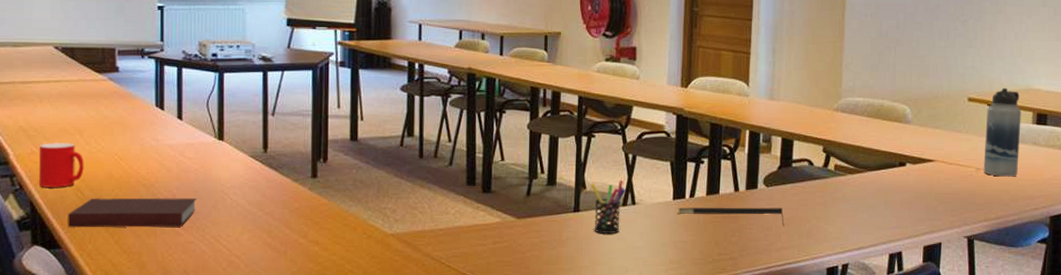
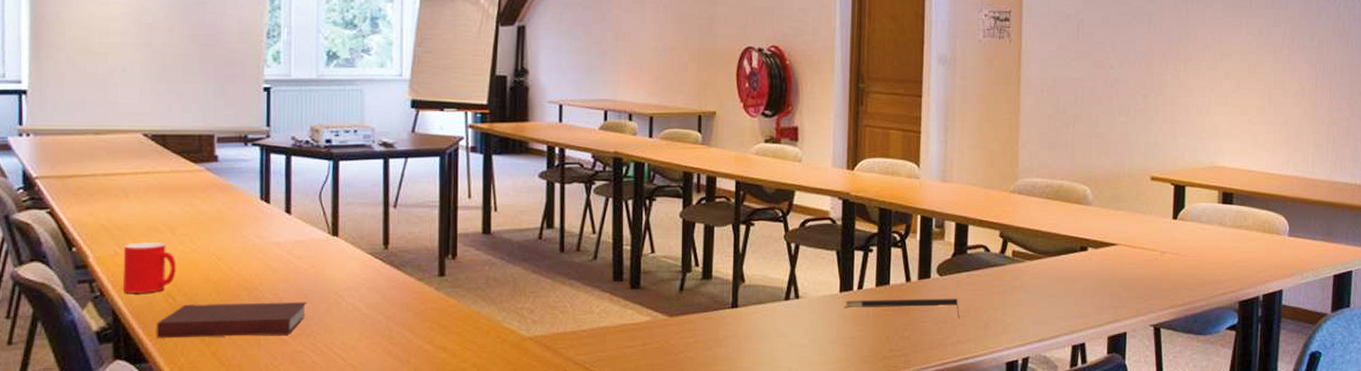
pen holder: present [590,179,626,234] -> none [750,271,789,331]
water bottle: present [983,87,1021,177] -> none [1168,165,1206,260]

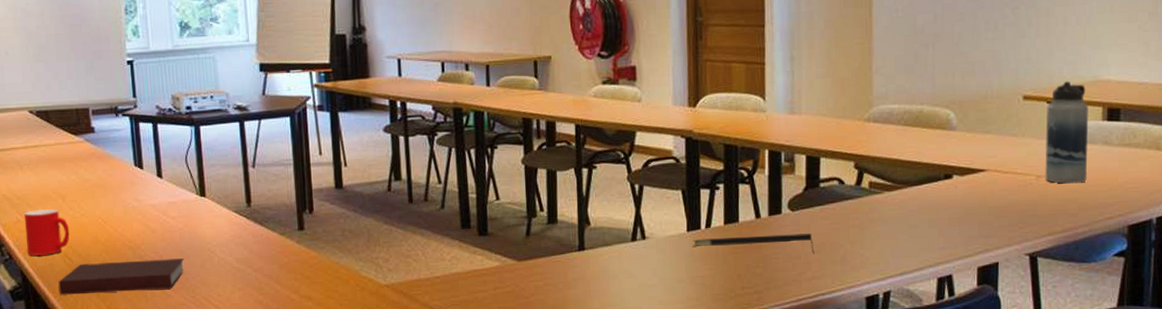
water bottle: none [1168,165,1206,260] -> present [1045,81,1089,184]

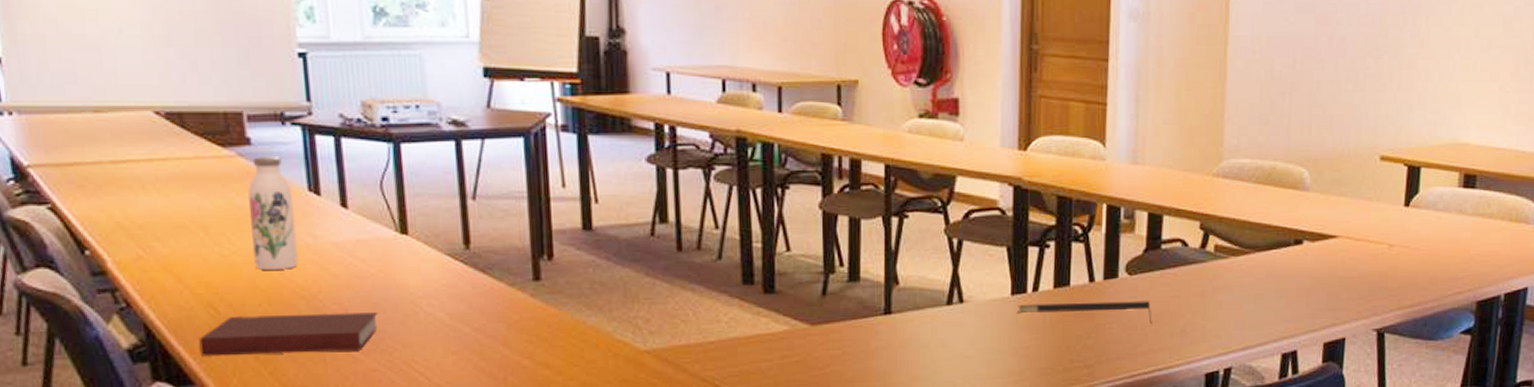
cup: present [23,209,70,256] -> none [147,243,216,304]
water bottle: none [92,140,127,228] -> present [248,157,298,270]
water bottle: present [1045,81,1089,184] -> none [1397,142,1445,254]

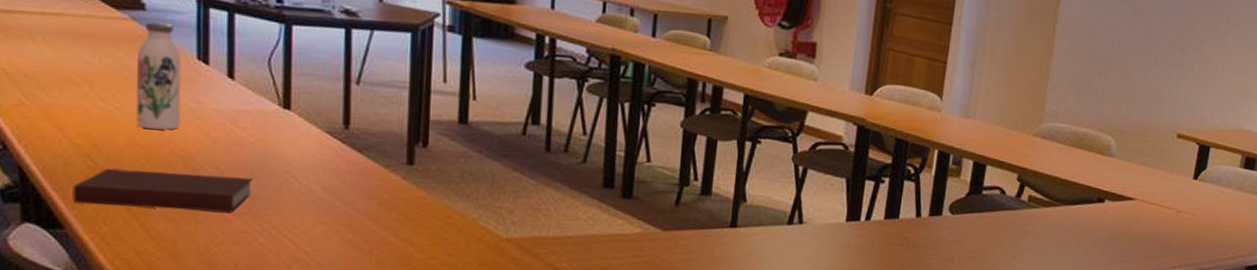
notepad: present [1017,301,1152,324] -> none [850,230,968,259]

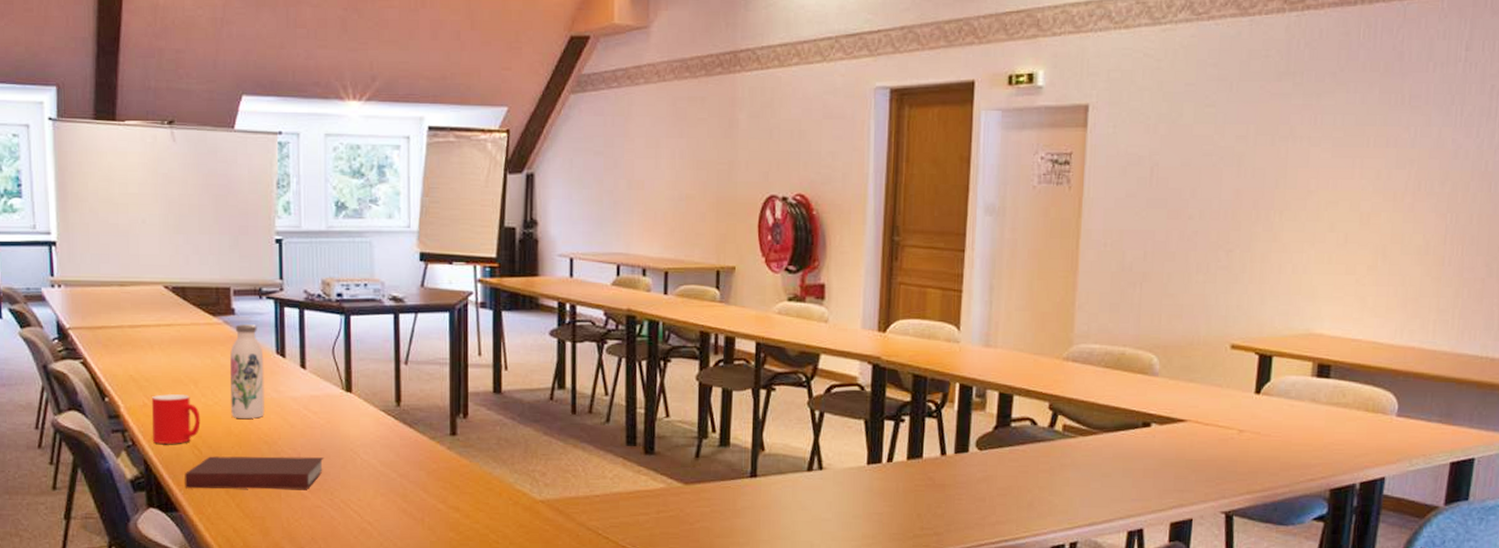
cup: none [30,93,96,152] -> present [151,394,201,444]

